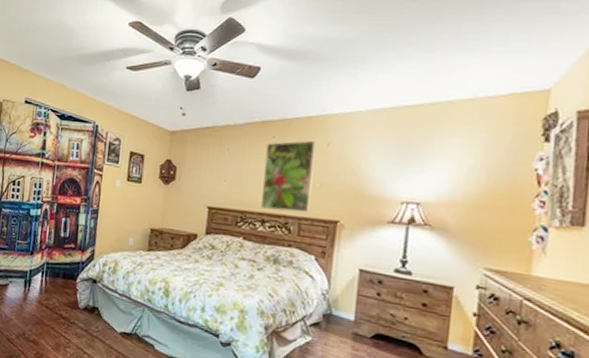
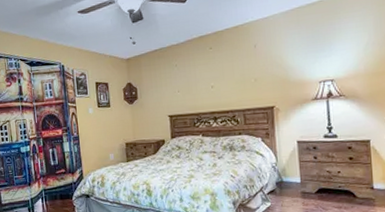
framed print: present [261,140,316,213] -> none [206,45,250,108]

